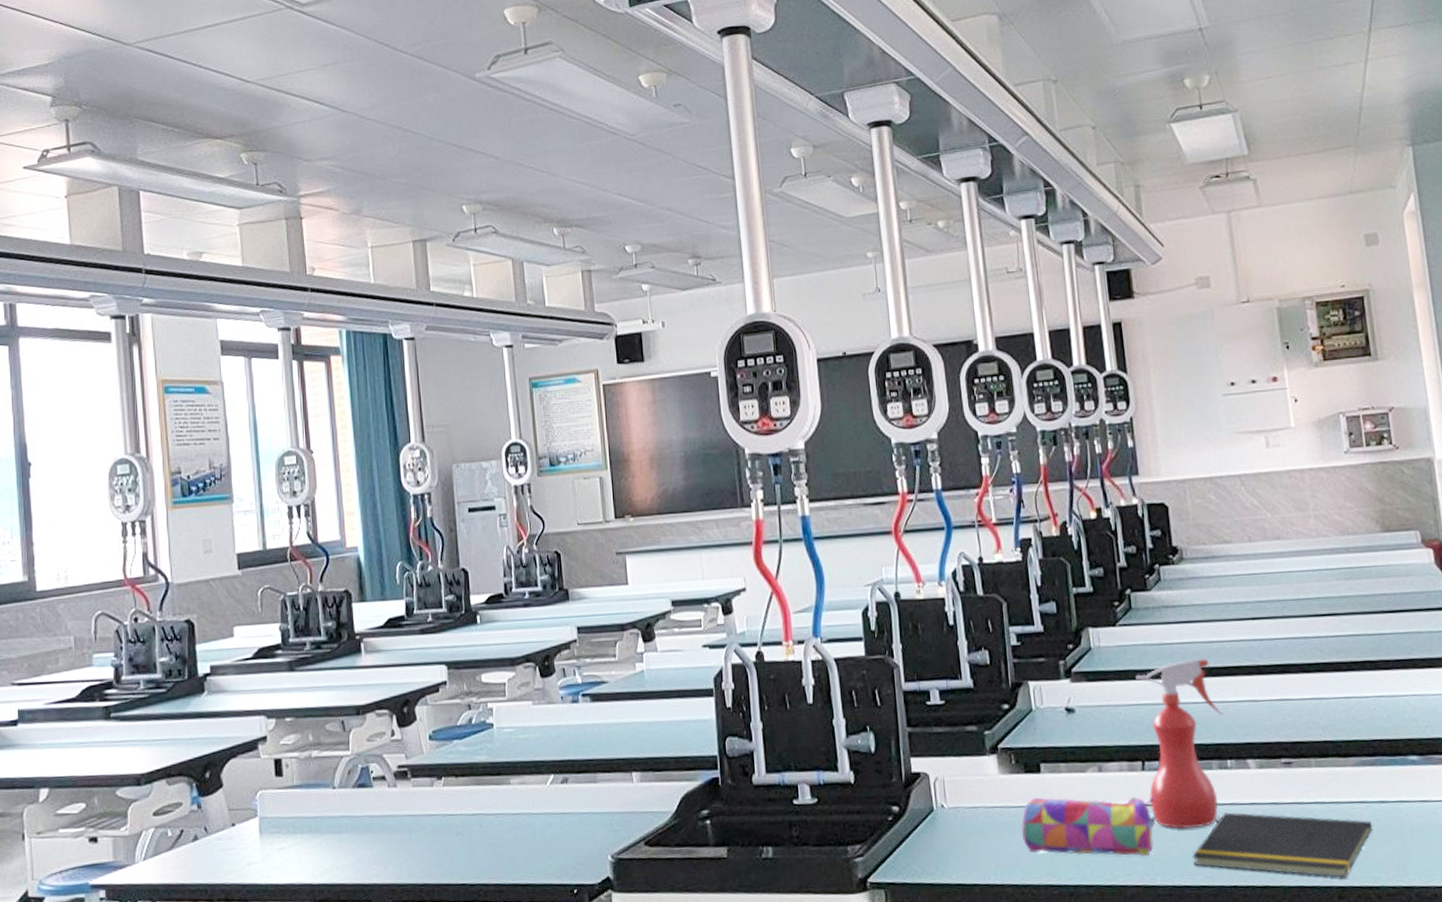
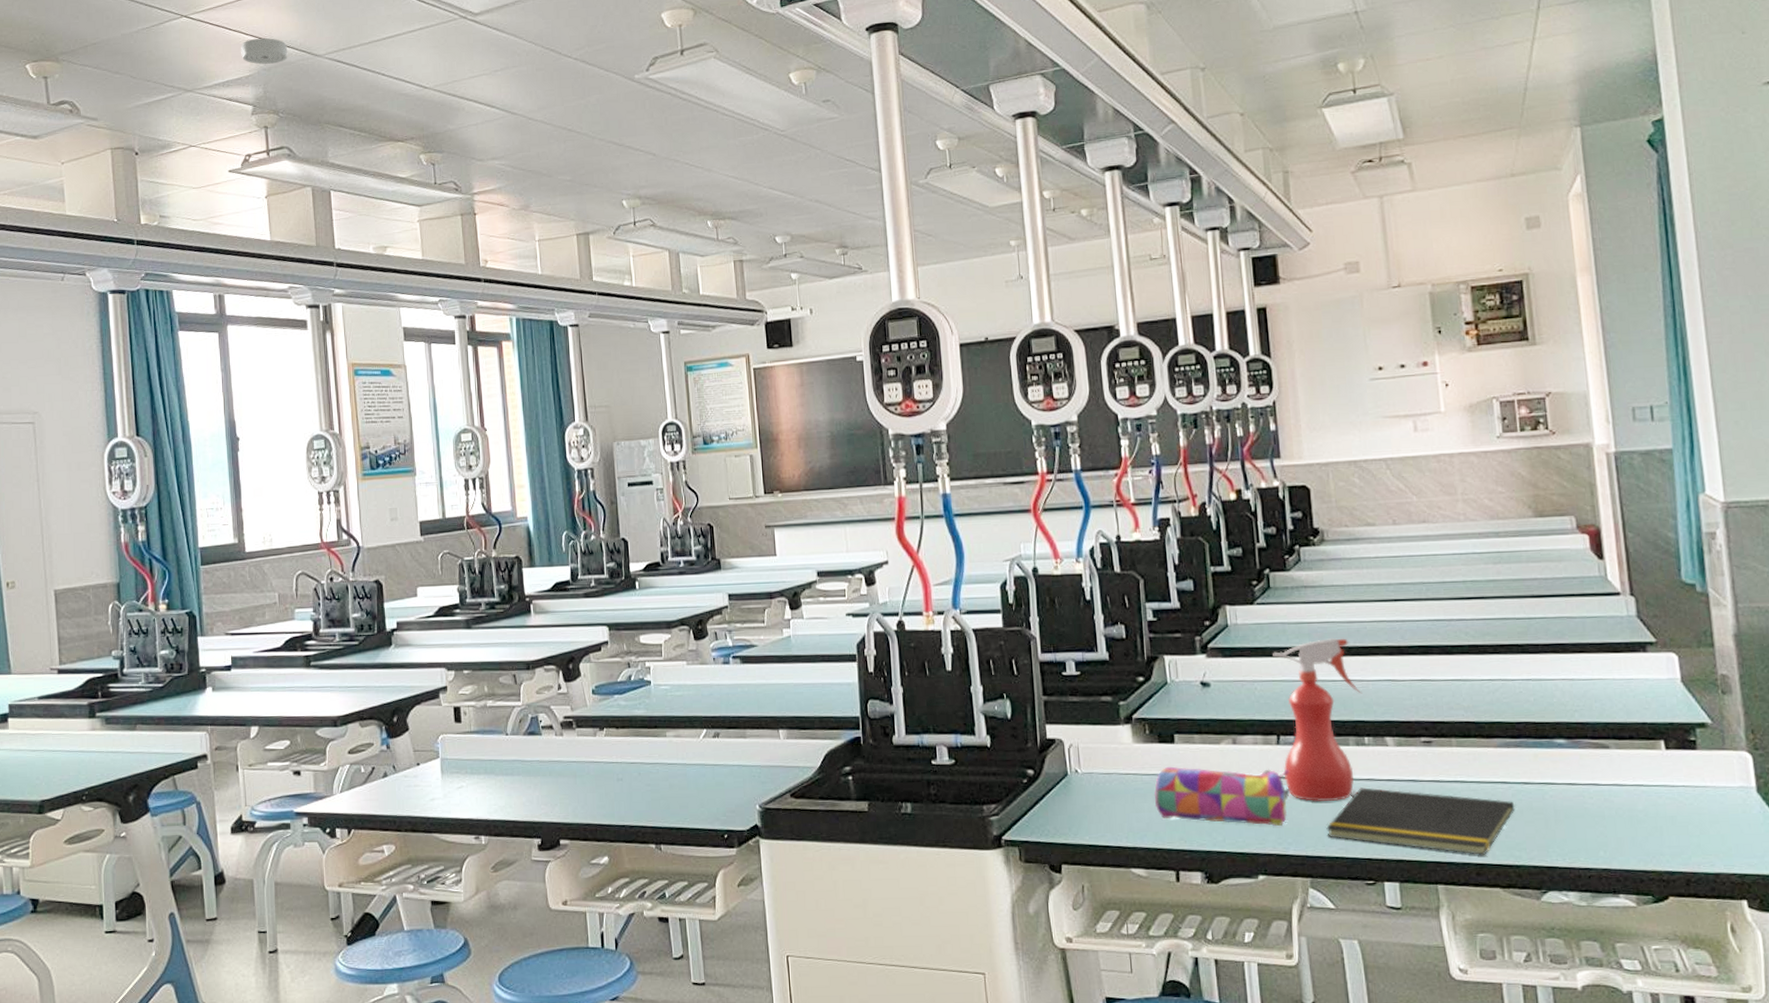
smoke detector: none [39,23,93,52] -> present [241,37,288,65]

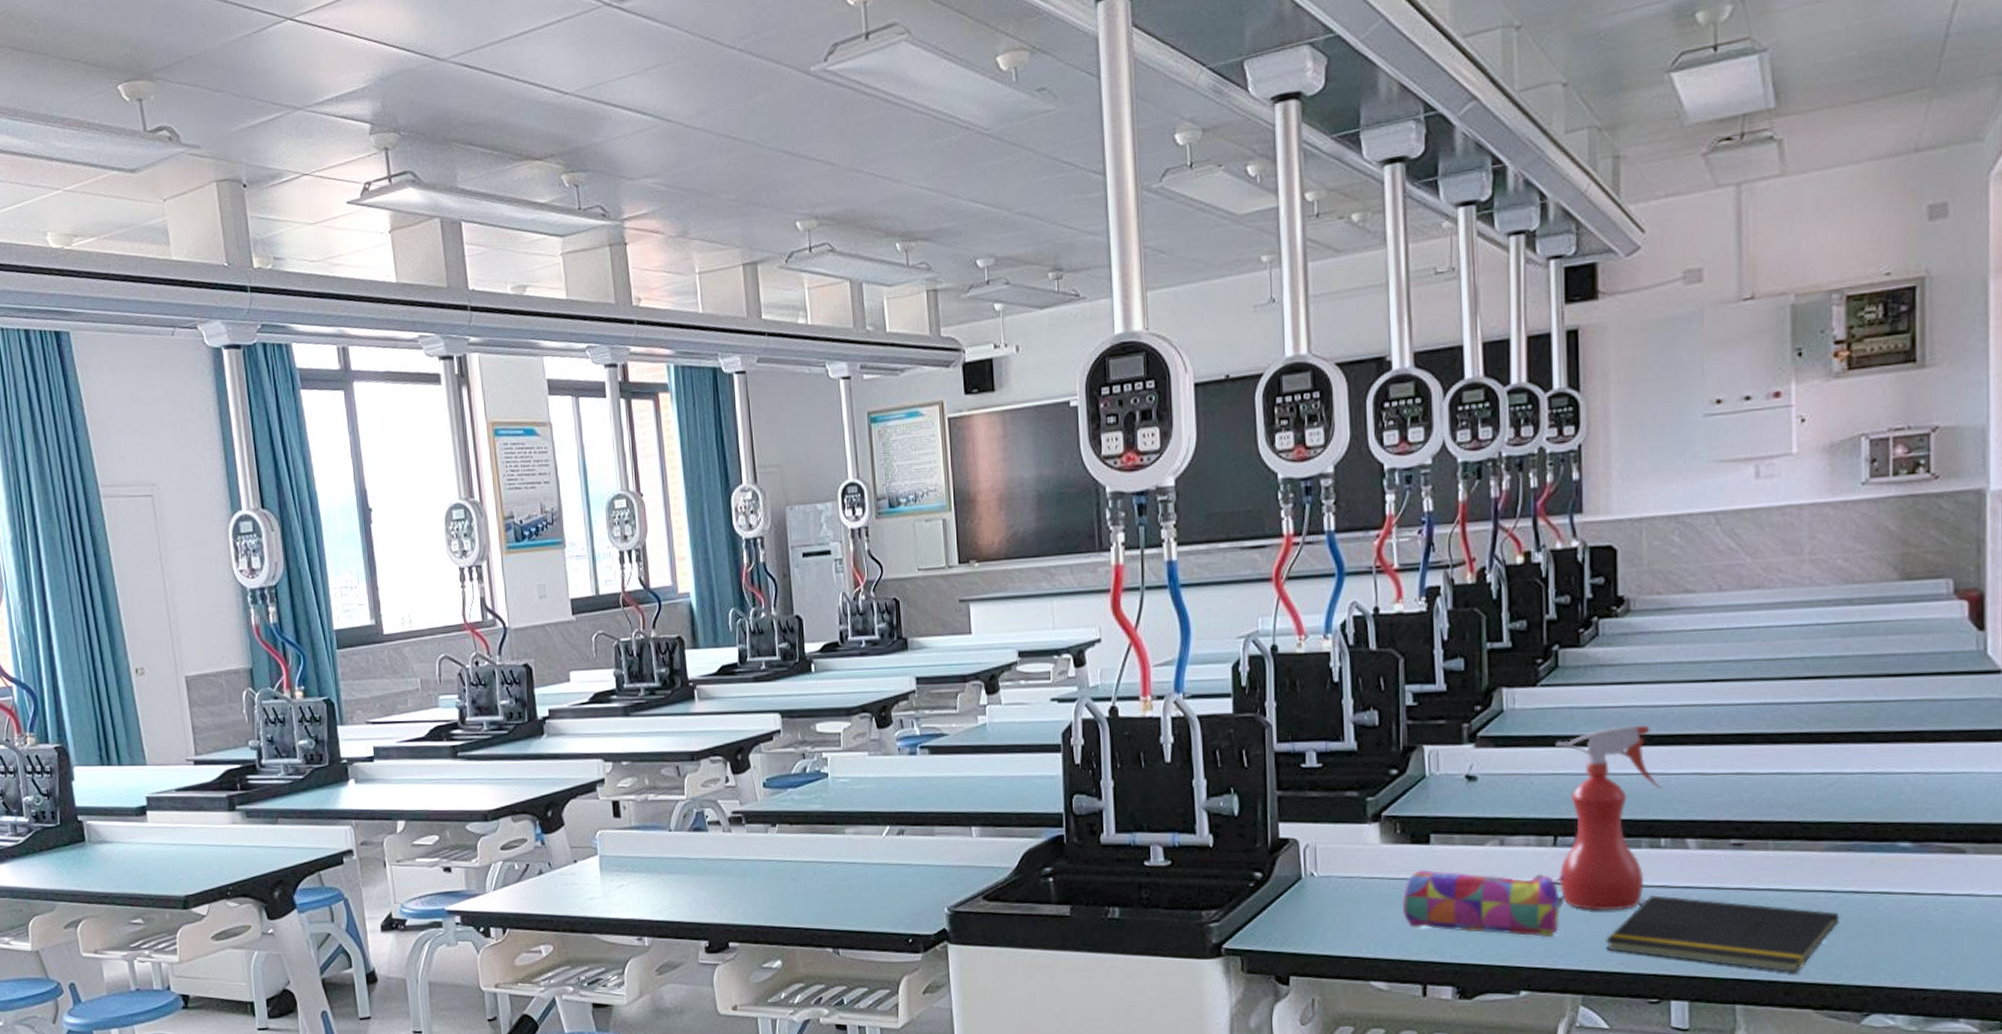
smoke detector: present [241,37,288,65] -> none [354,40,408,74]

